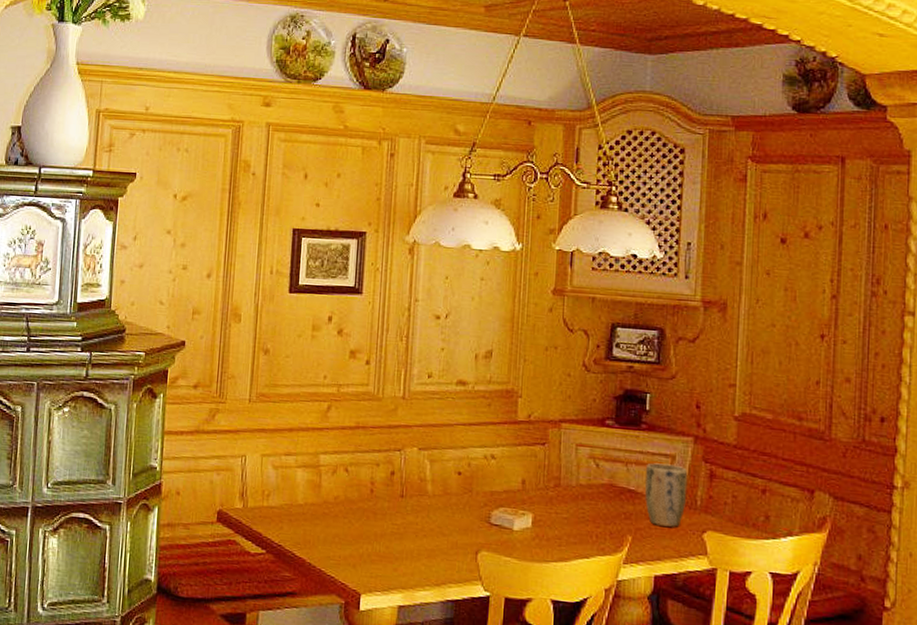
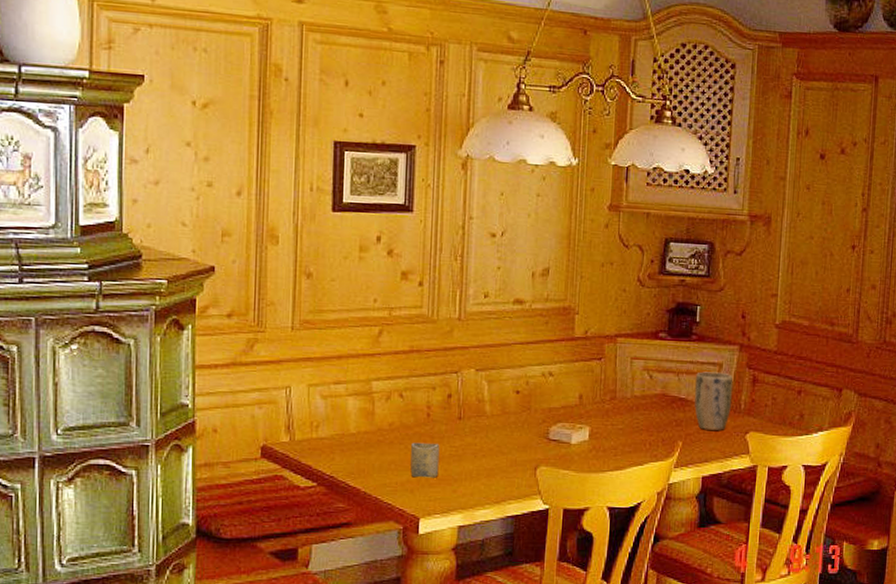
cup: none [353,517,382,555] -> present [410,442,440,478]

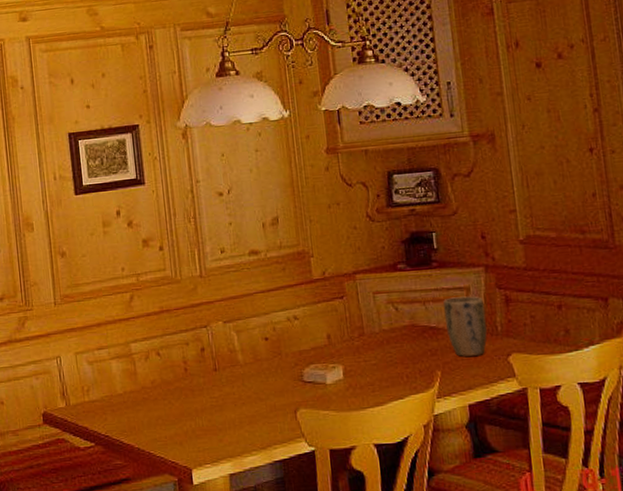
cup: present [410,442,440,478] -> none [174,395,204,431]

